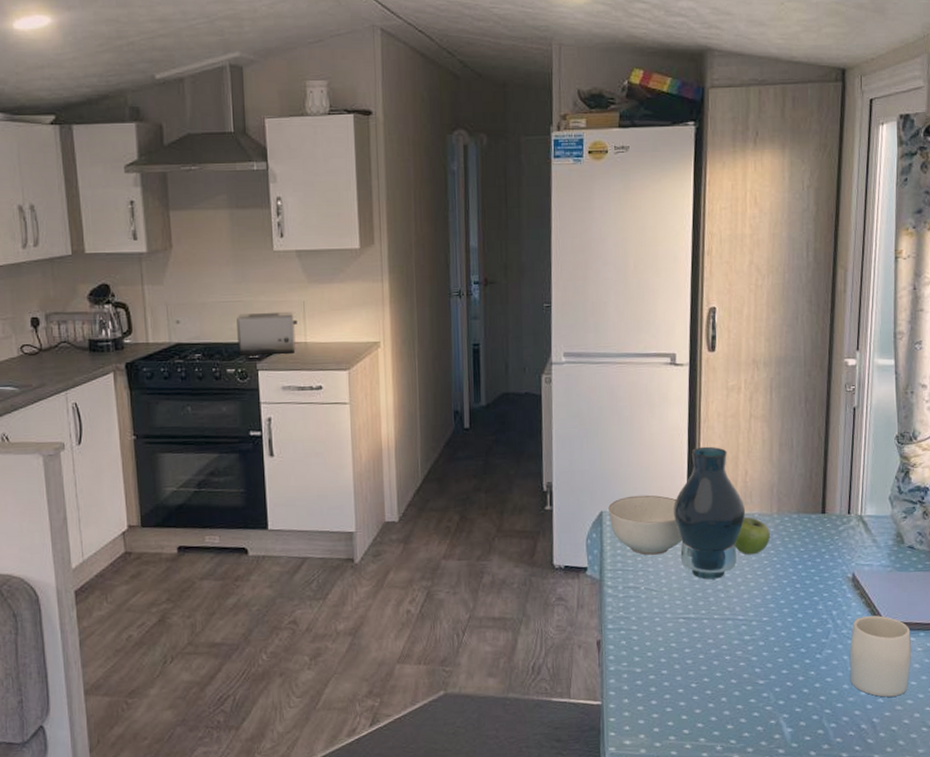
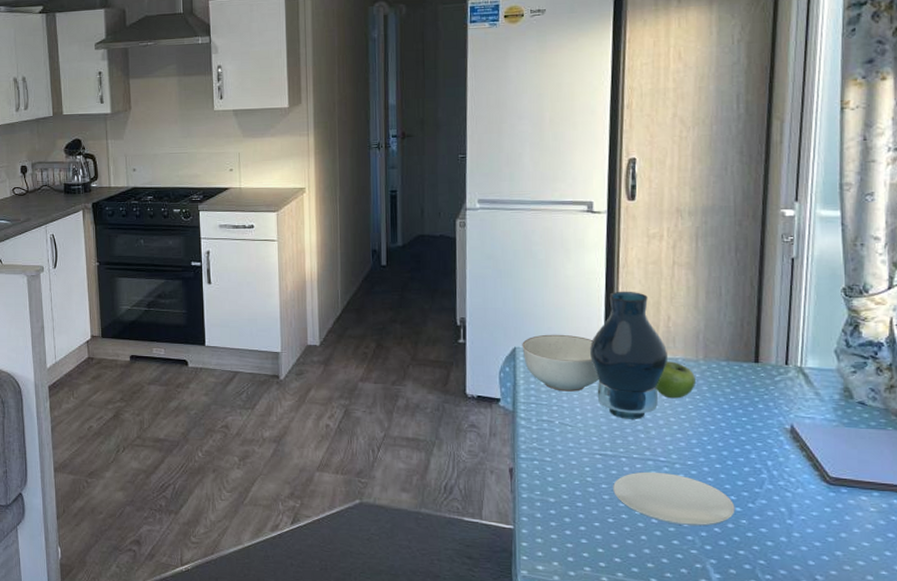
toaster: present [236,311,297,357] -> none [182,161,233,199]
plate: none [696,631,805,683] -> present [613,471,735,527]
mug: present [849,615,912,697] -> none [787,470,864,556]

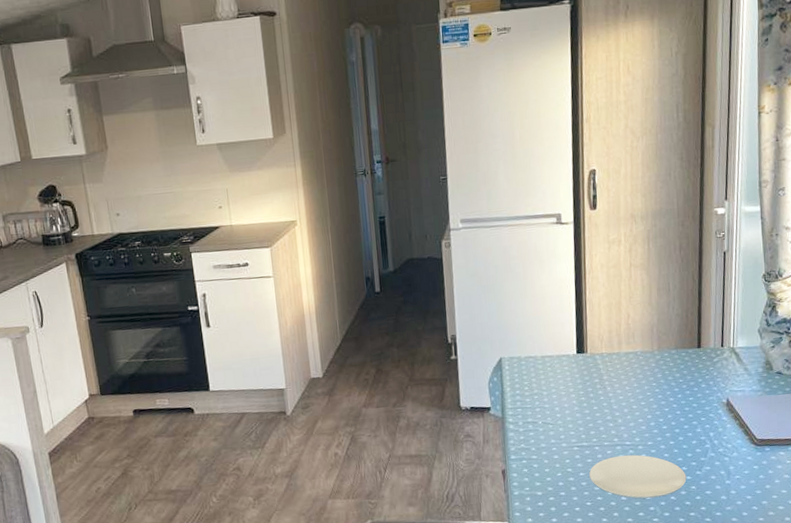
bowl: present [522,334,599,392] -> none [507,340,574,394]
vase: present [589,291,667,419] -> none [564,294,629,412]
fruit: present [656,361,695,399] -> none [620,354,652,389]

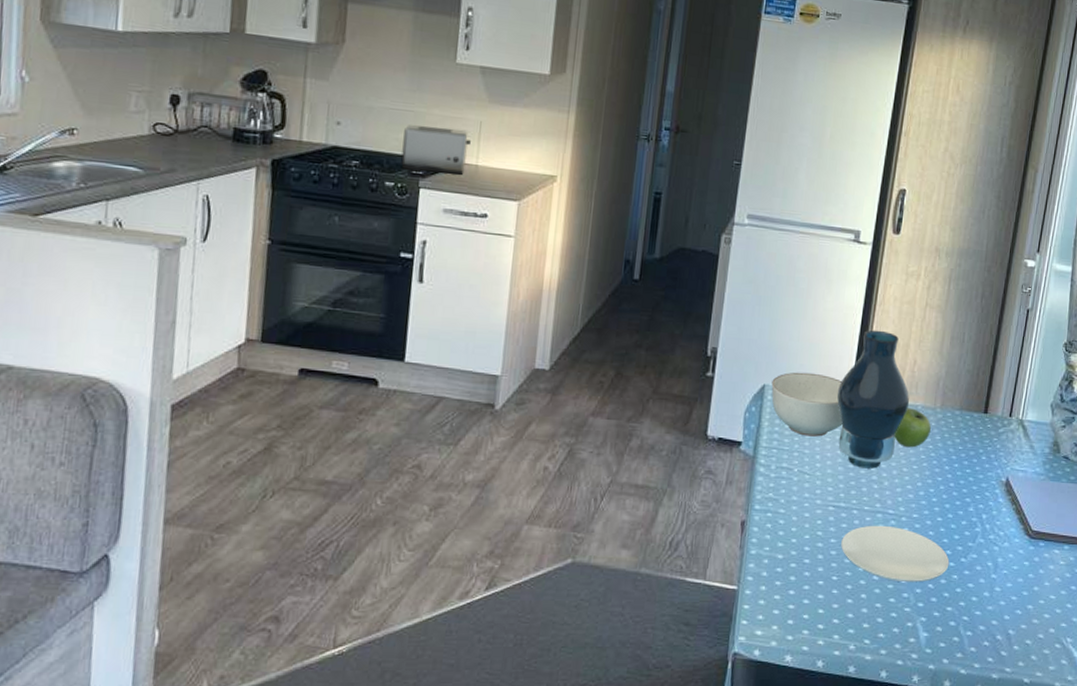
toaster: none [169,198,223,241] -> present [401,124,471,176]
bowl: none [507,340,574,394] -> present [771,372,843,437]
vase: none [564,294,629,412] -> present [836,330,909,469]
fruit: none [620,354,652,389] -> present [894,408,931,448]

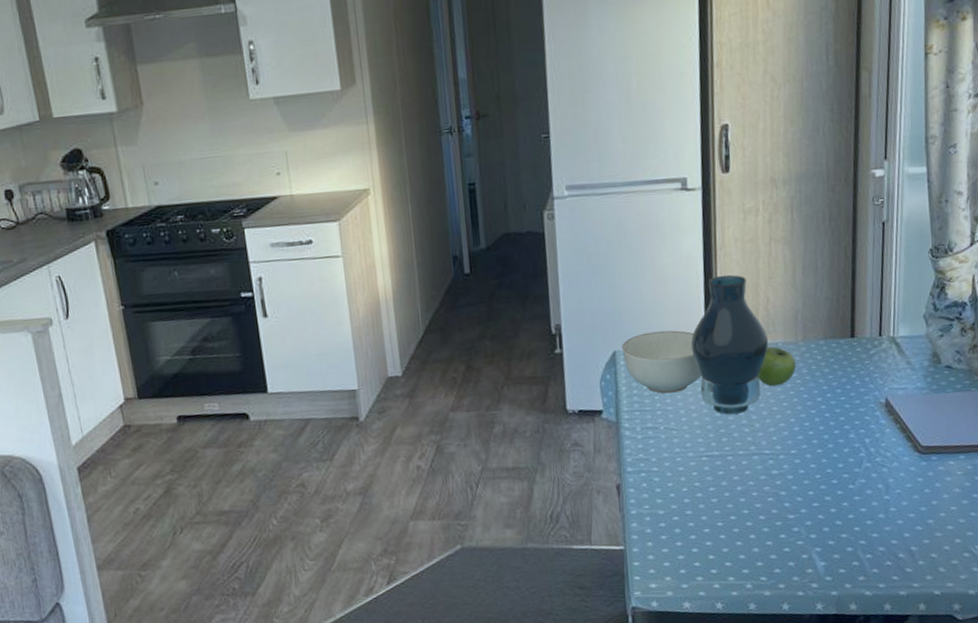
toaster: present [401,124,471,176] -> none [217,163,281,215]
plate: present [841,525,950,583] -> none [720,465,837,518]

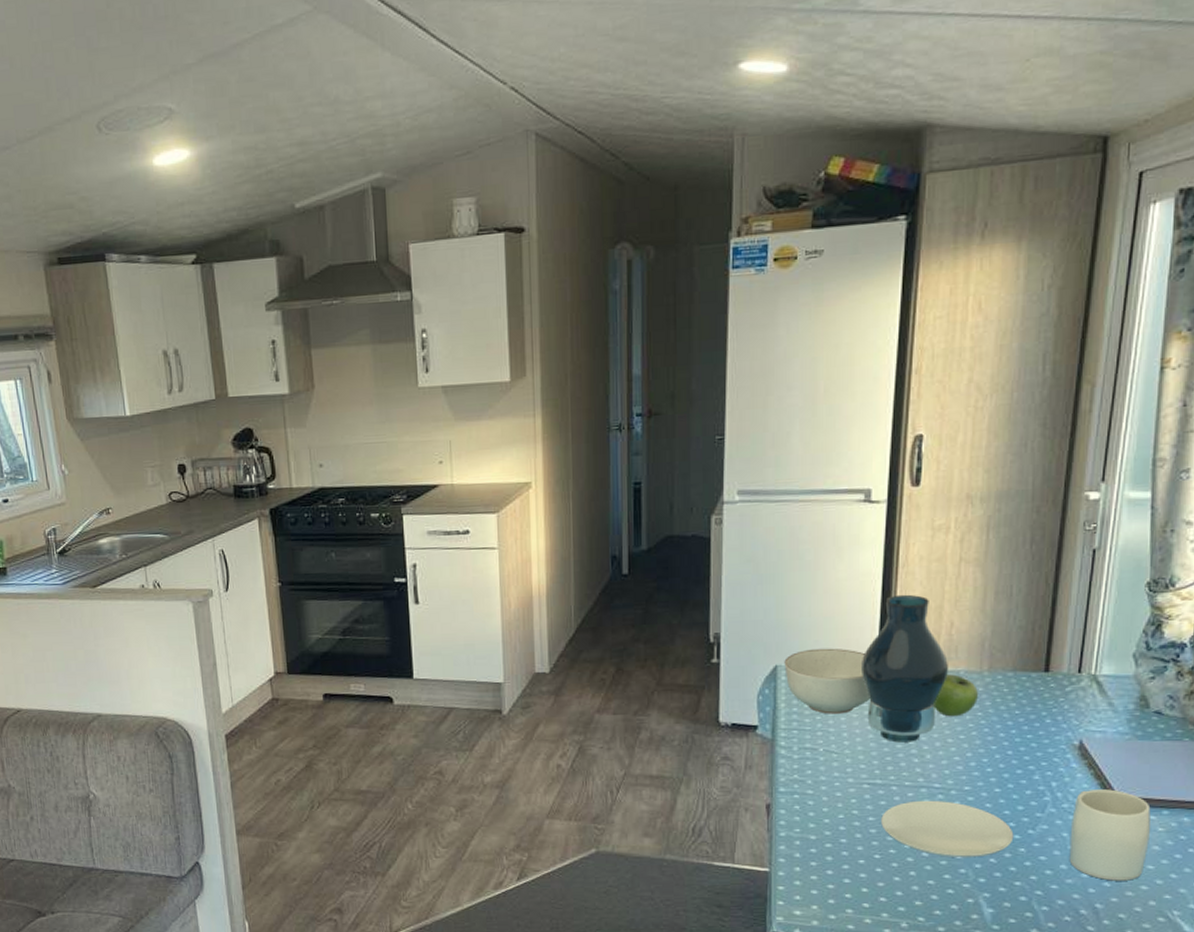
plate: none [720,465,837,518] -> present [881,800,1014,858]
mug: none [884,440,952,525] -> present [1069,789,1152,881]

